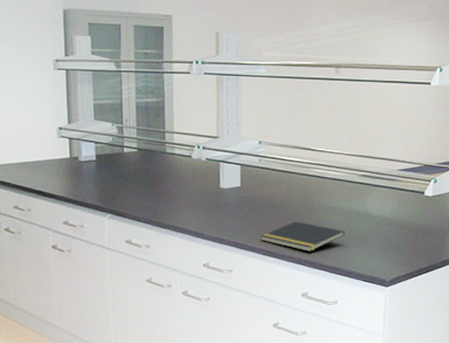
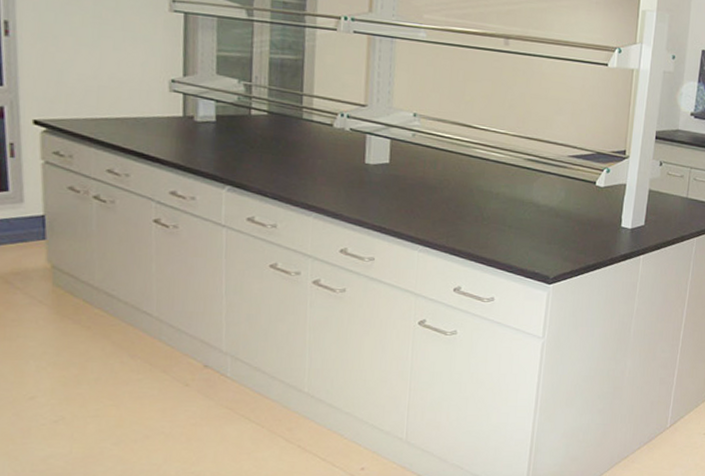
notepad: present [260,221,345,252] -> none [409,206,506,241]

